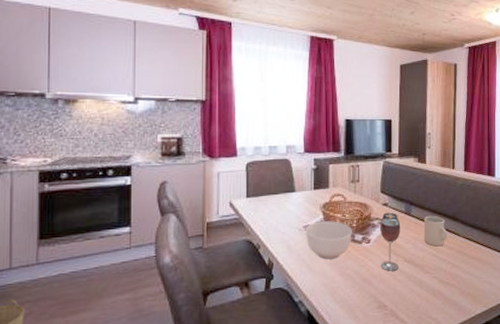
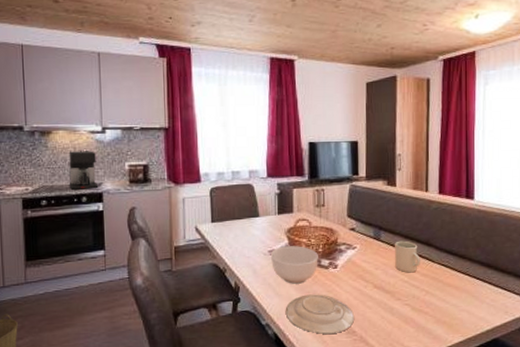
coffee maker: none [94,121,127,163] -> present [69,151,99,191]
plate: none [318,269,386,310] -> present [285,294,355,334]
wineglass: present [380,212,401,271] -> none [347,237,370,297]

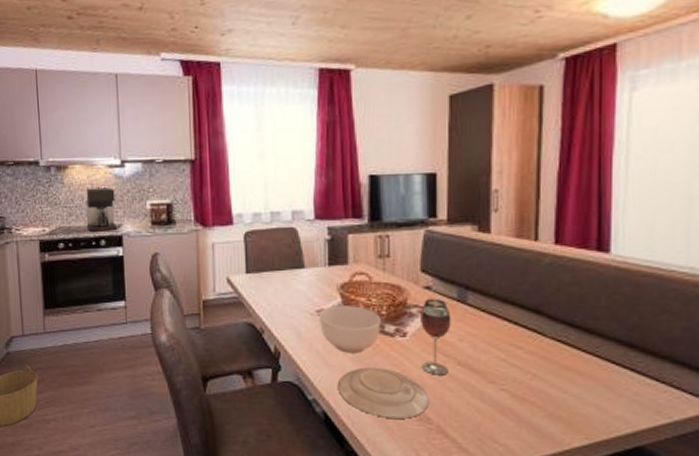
wineglass: none [347,237,370,297] -> present [421,298,451,376]
cup: present [394,240,420,273] -> none [486,305,525,349]

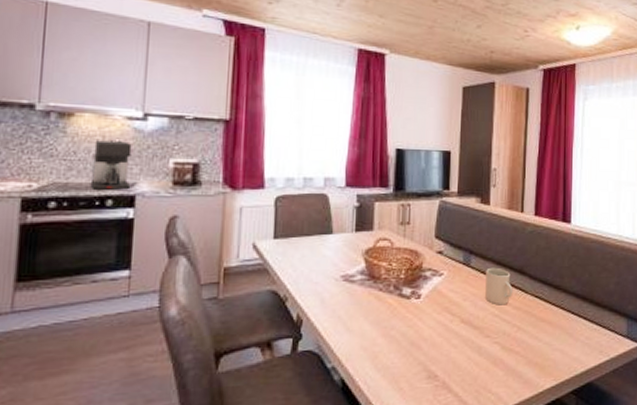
bowl: present [318,306,381,353] -> none [342,270,399,317]
plate: present [337,367,430,419] -> none [356,329,438,379]
wineglass: present [421,298,451,376] -> none [433,262,458,334]
cup: none [486,305,525,349] -> present [484,267,513,306]

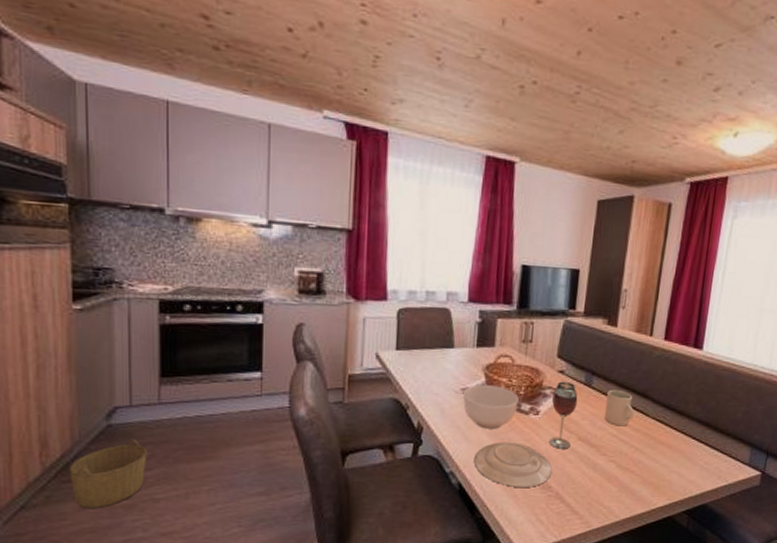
coffee maker: present [90,140,132,191] -> none [221,246,259,296]
bowl: none [342,270,399,317] -> present [462,385,519,429]
plate: none [356,329,438,379] -> present [473,442,553,487]
wineglass: none [433,262,458,334] -> present [550,381,578,449]

